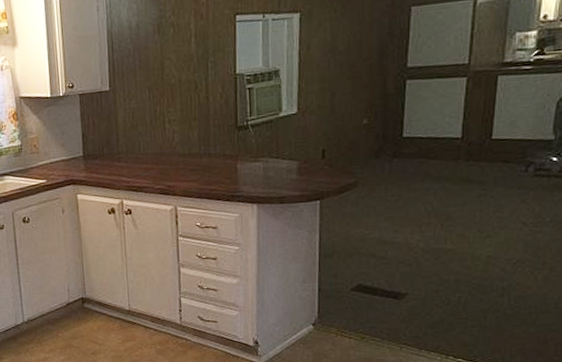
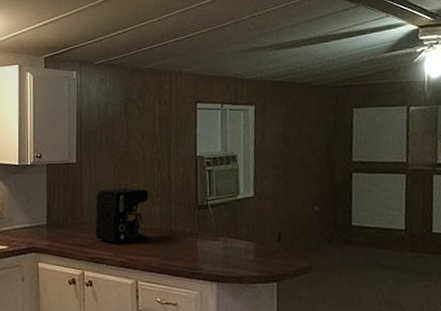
coffee maker: none [131,112,187,171] -> present [95,187,149,244]

